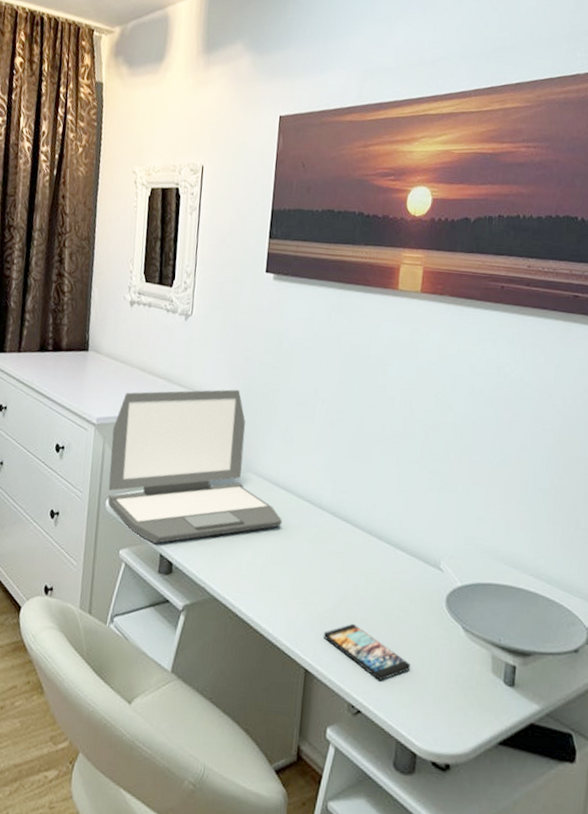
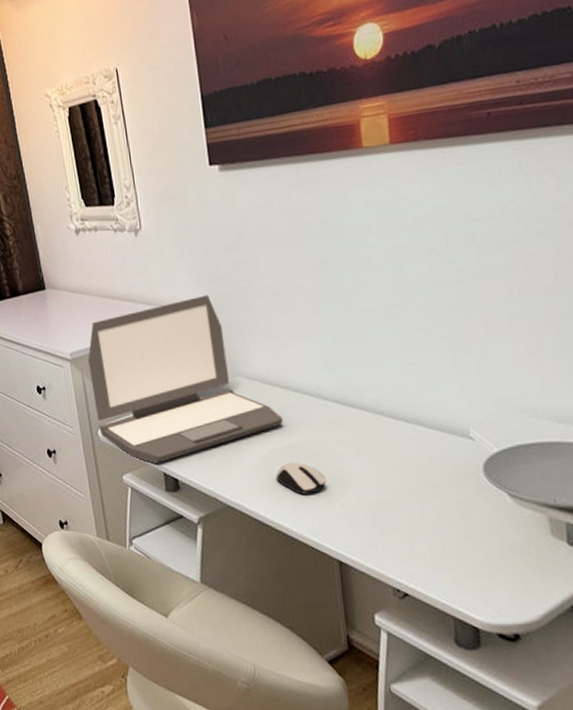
computer mouse: none [264,564,310,599] -> present [275,462,327,495]
smartphone: present [323,623,411,681] -> none [351,508,456,561]

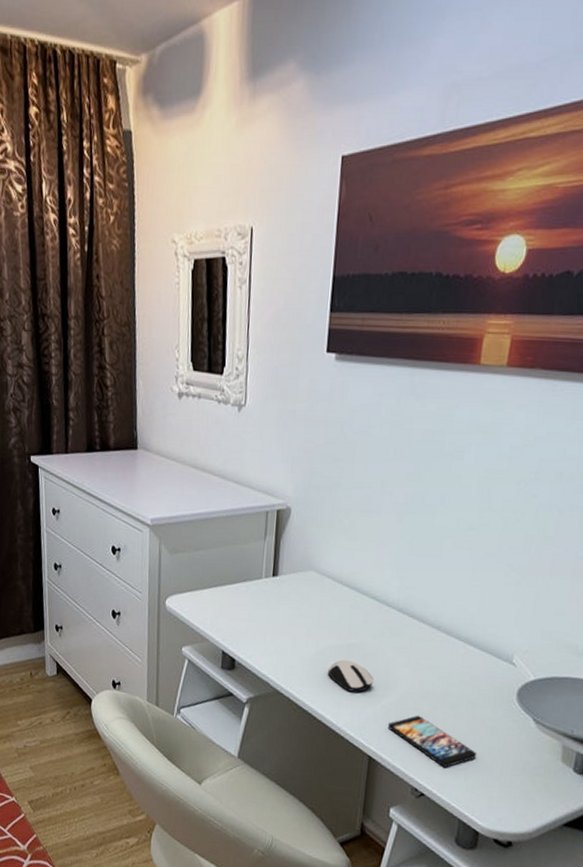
laptop: present [88,294,283,464] -> none [167,484,346,641]
smartphone: none [351,508,456,561] -> present [387,715,477,767]

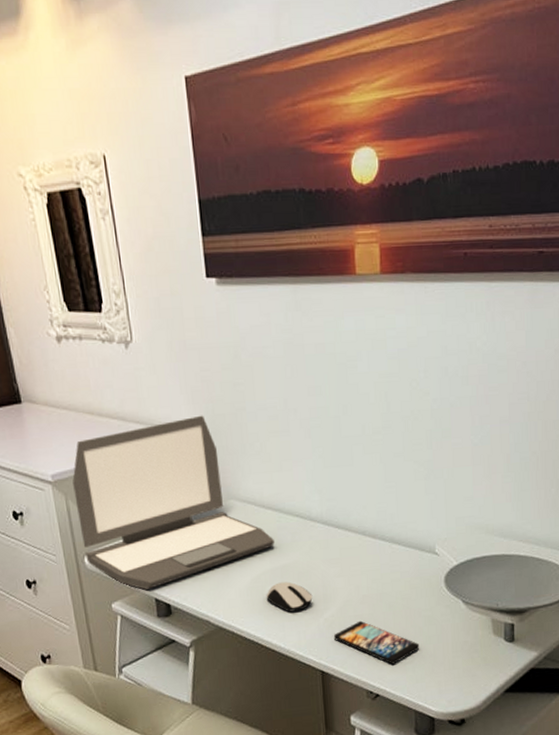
laptop: none [167,484,346,641] -> present [72,415,274,590]

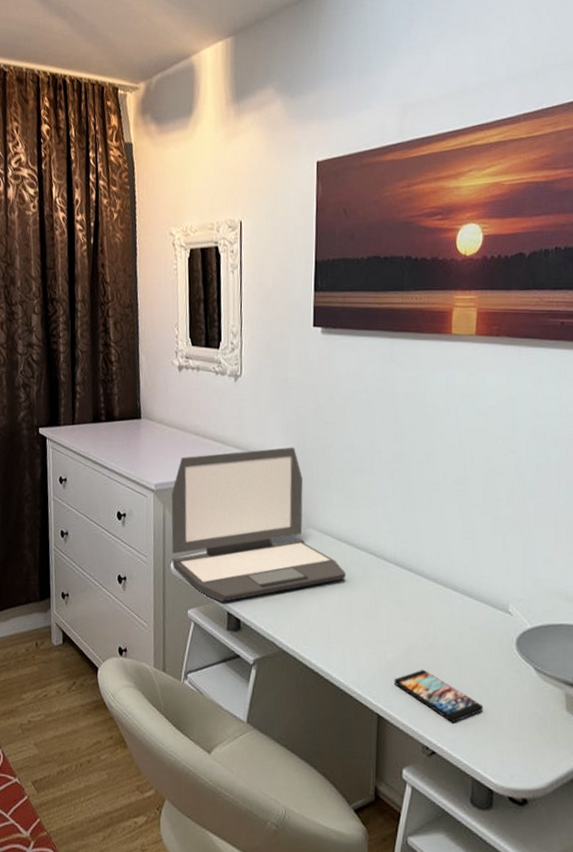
computer mouse: present [266,581,313,612] -> none [331,616,377,648]

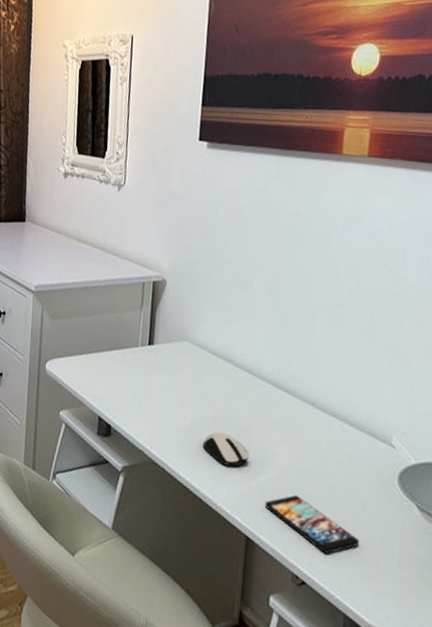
laptop: present [171,447,346,602] -> none [47,258,220,407]
computer mouse: none [331,616,377,648] -> present [202,432,250,467]

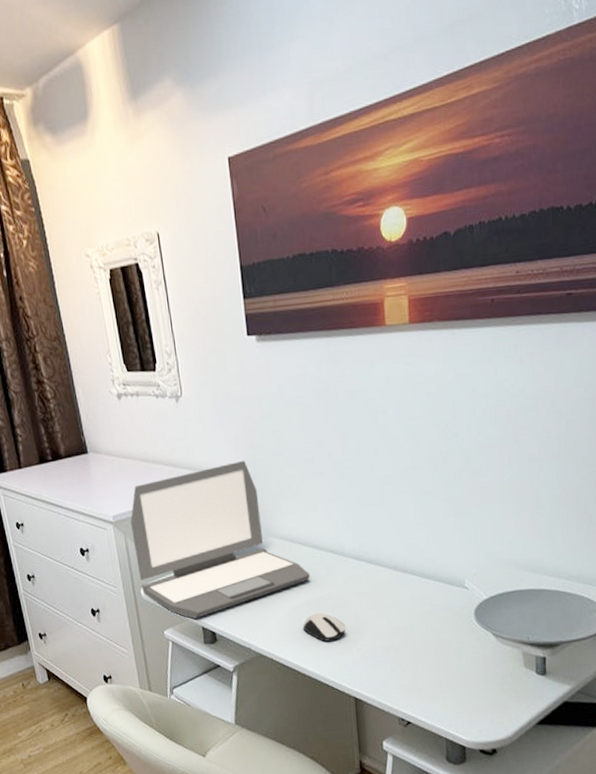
laptop: none [47,258,220,407] -> present [130,460,310,619]
smartphone: present [264,494,360,554] -> none [366,650,450,694]

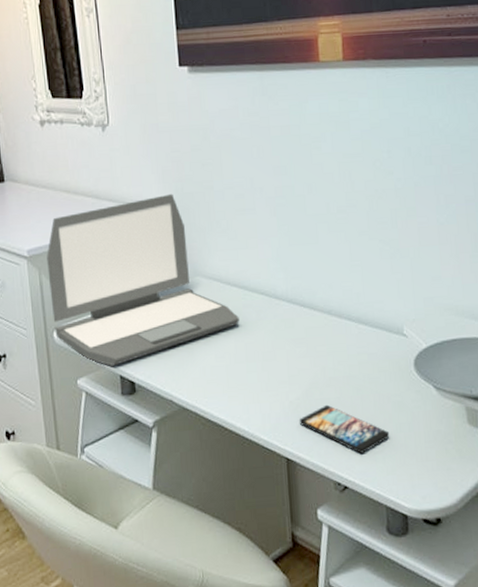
computer mouse: present [302,613,346,642] -> none [230,361,278,394]
smartphone: none [366,650,450,694] -> present [299,404,390,454]

